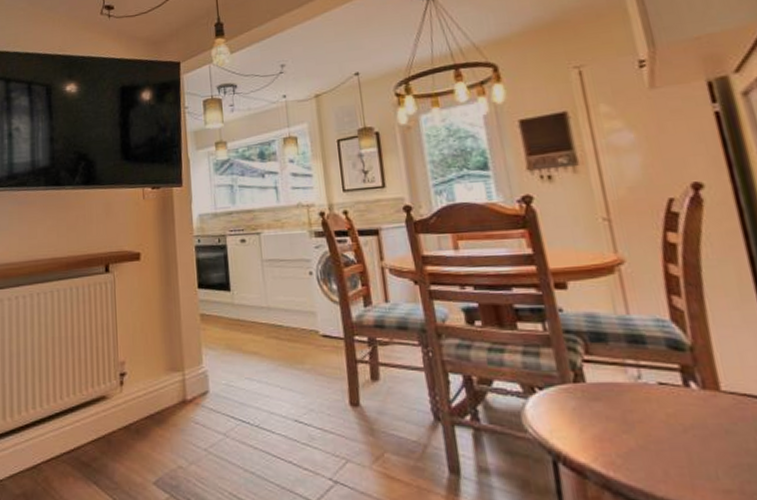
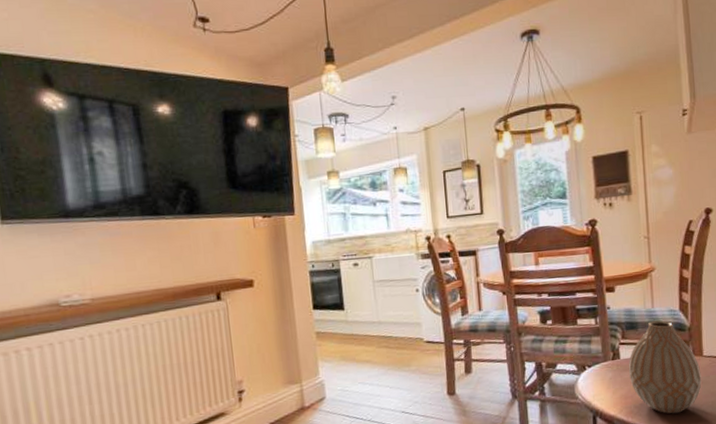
vase: none [599,333,725,475] -> present [628,320,702,414]

